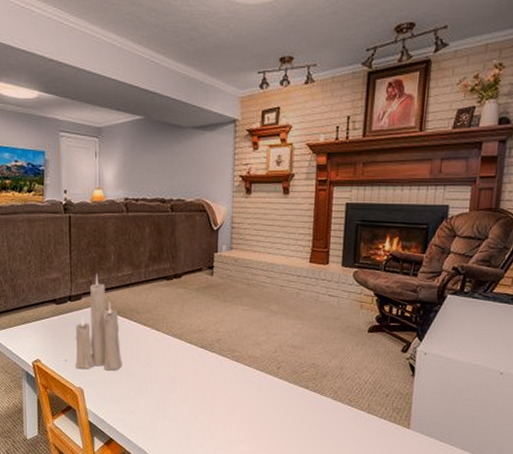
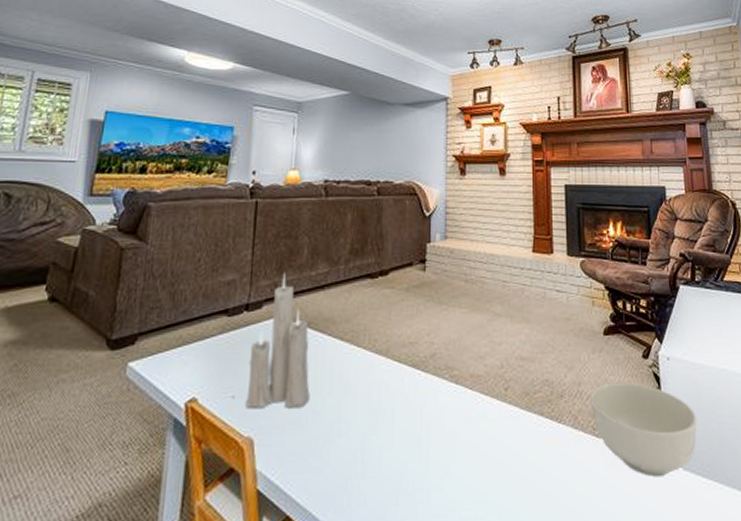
bowl: none [349,369,444,438] -> present [589,382,697,476]

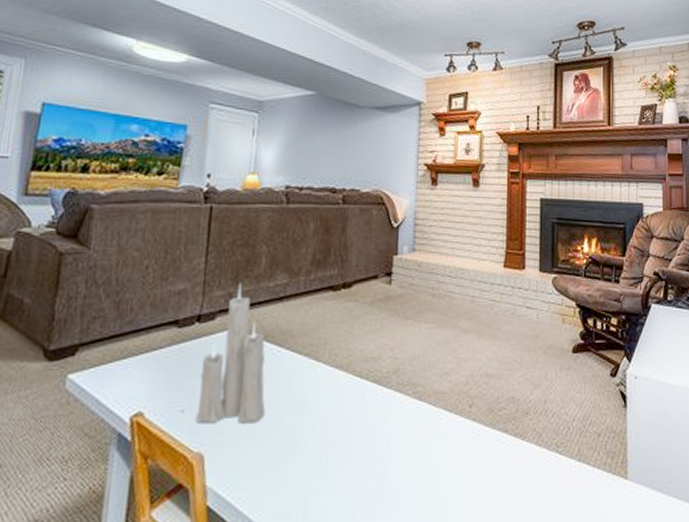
bowl: present [589,382,697,476] -> none [555,400,660,493]

